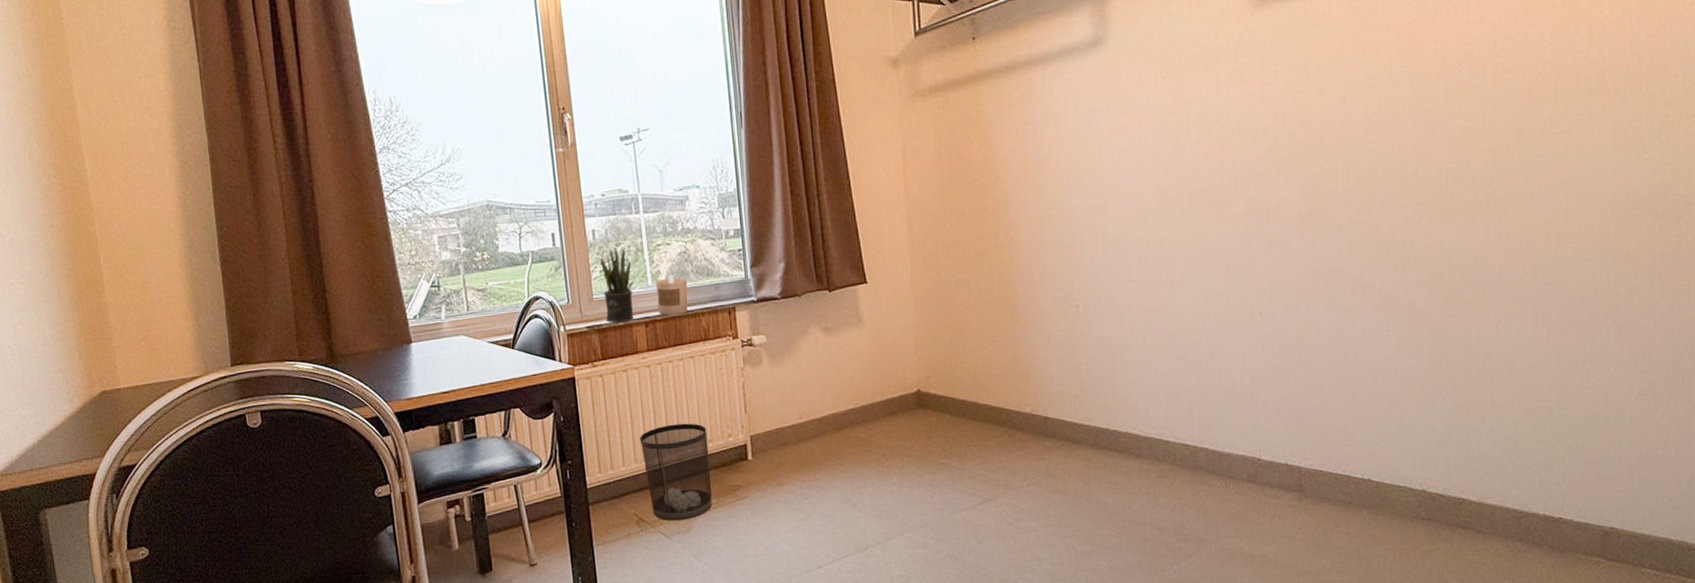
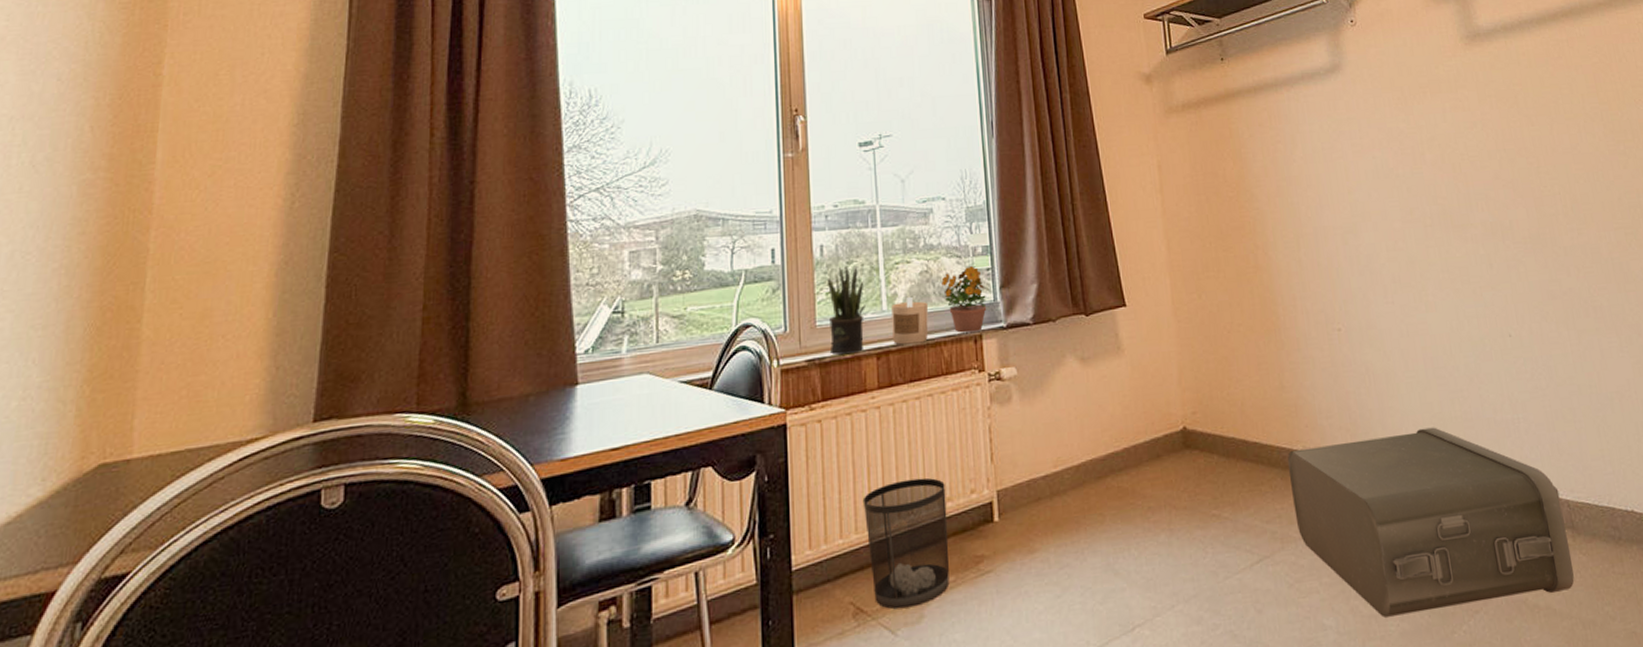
flowerpot: none [698,247,739,306] -> present [941,266,987,333]
suitcase: none [1016,397,1295,555] -> present [1287,427,1575,618]

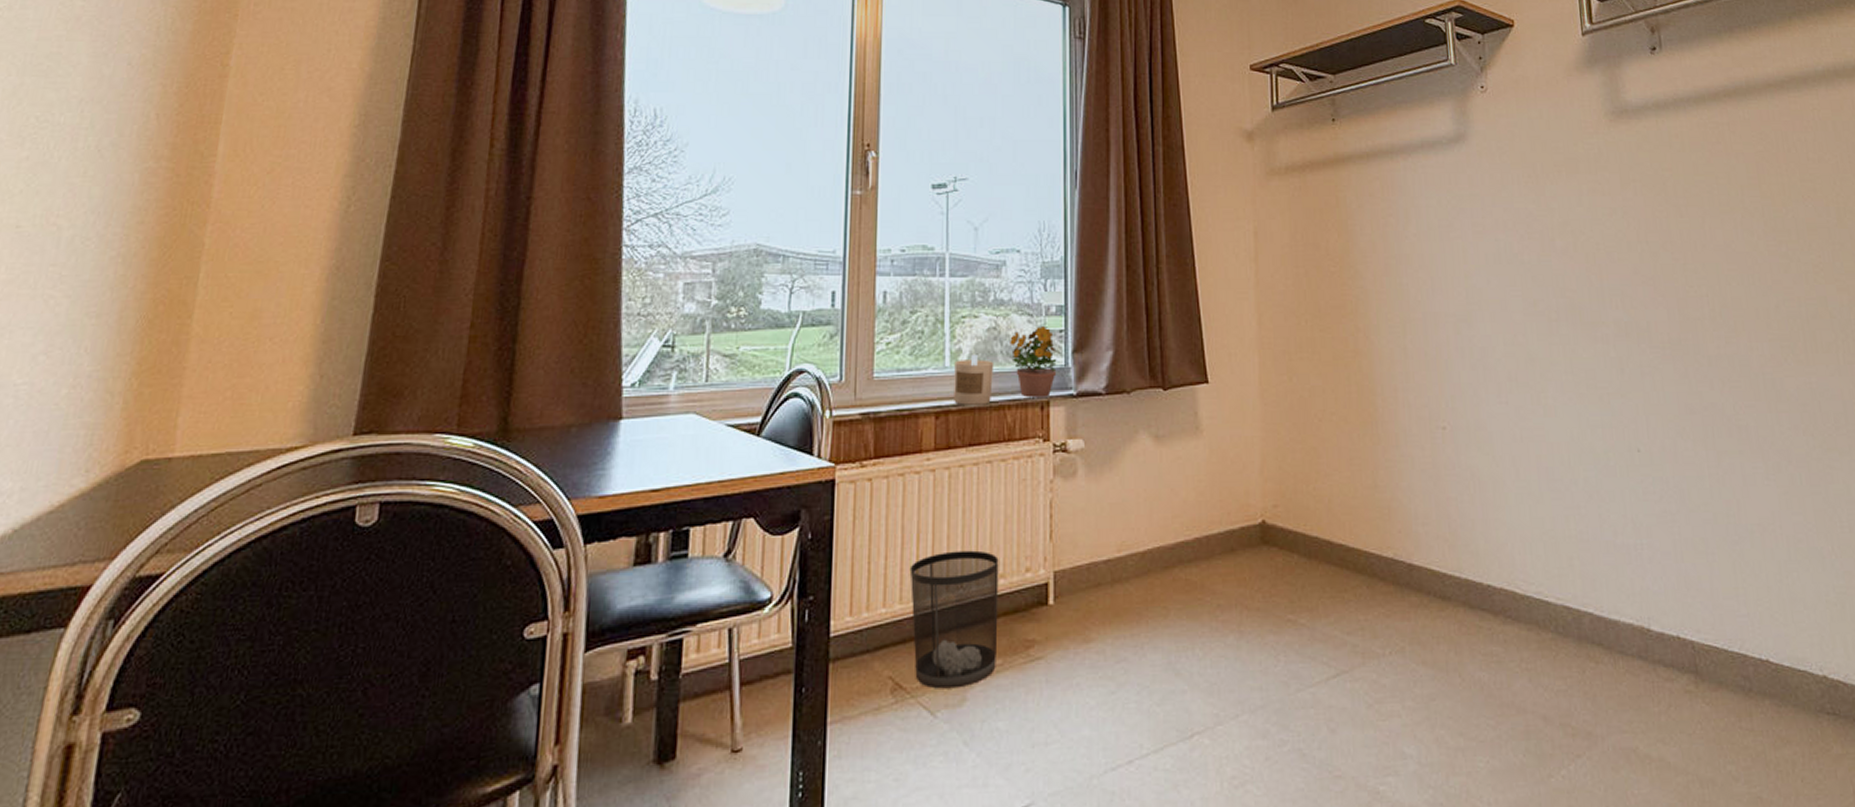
potted plant: present [828,266,865,356] -> none [887,316,927,411]
suitcase: present [1287,427,1575,618] -> none [1376,545,1694,752]

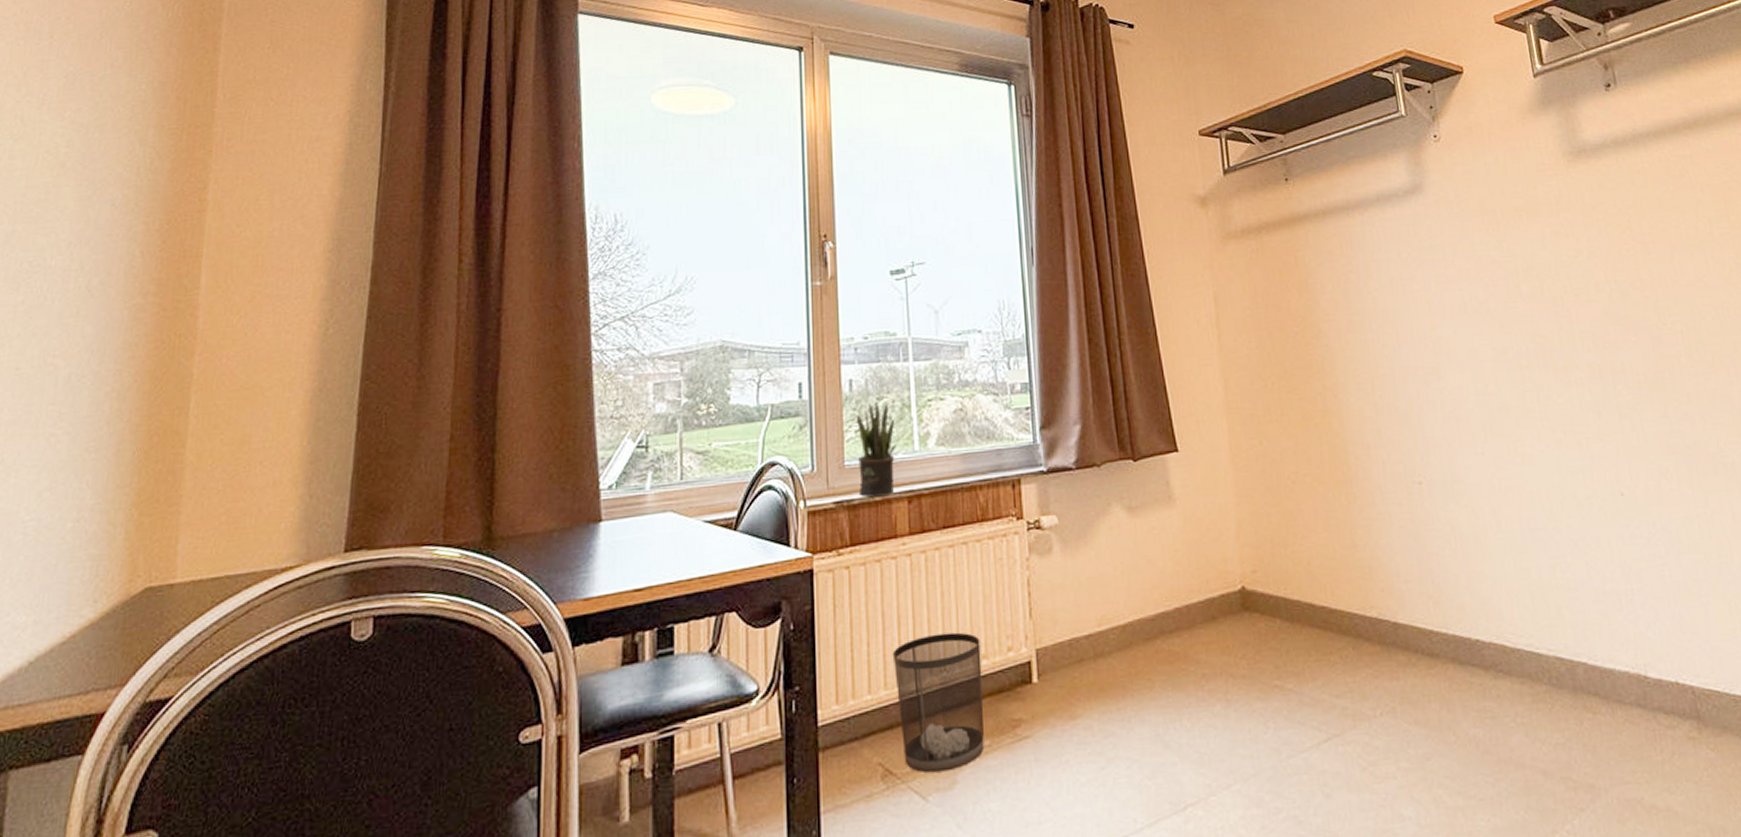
potted plant: none [887,316,927,411] -> present [857,402,896,498]
candle: present [954,355,994,407] -> none [924,437,963,489]
flowerpot: present [1010,326,1057,398] -> none [977,405,1026,477]

